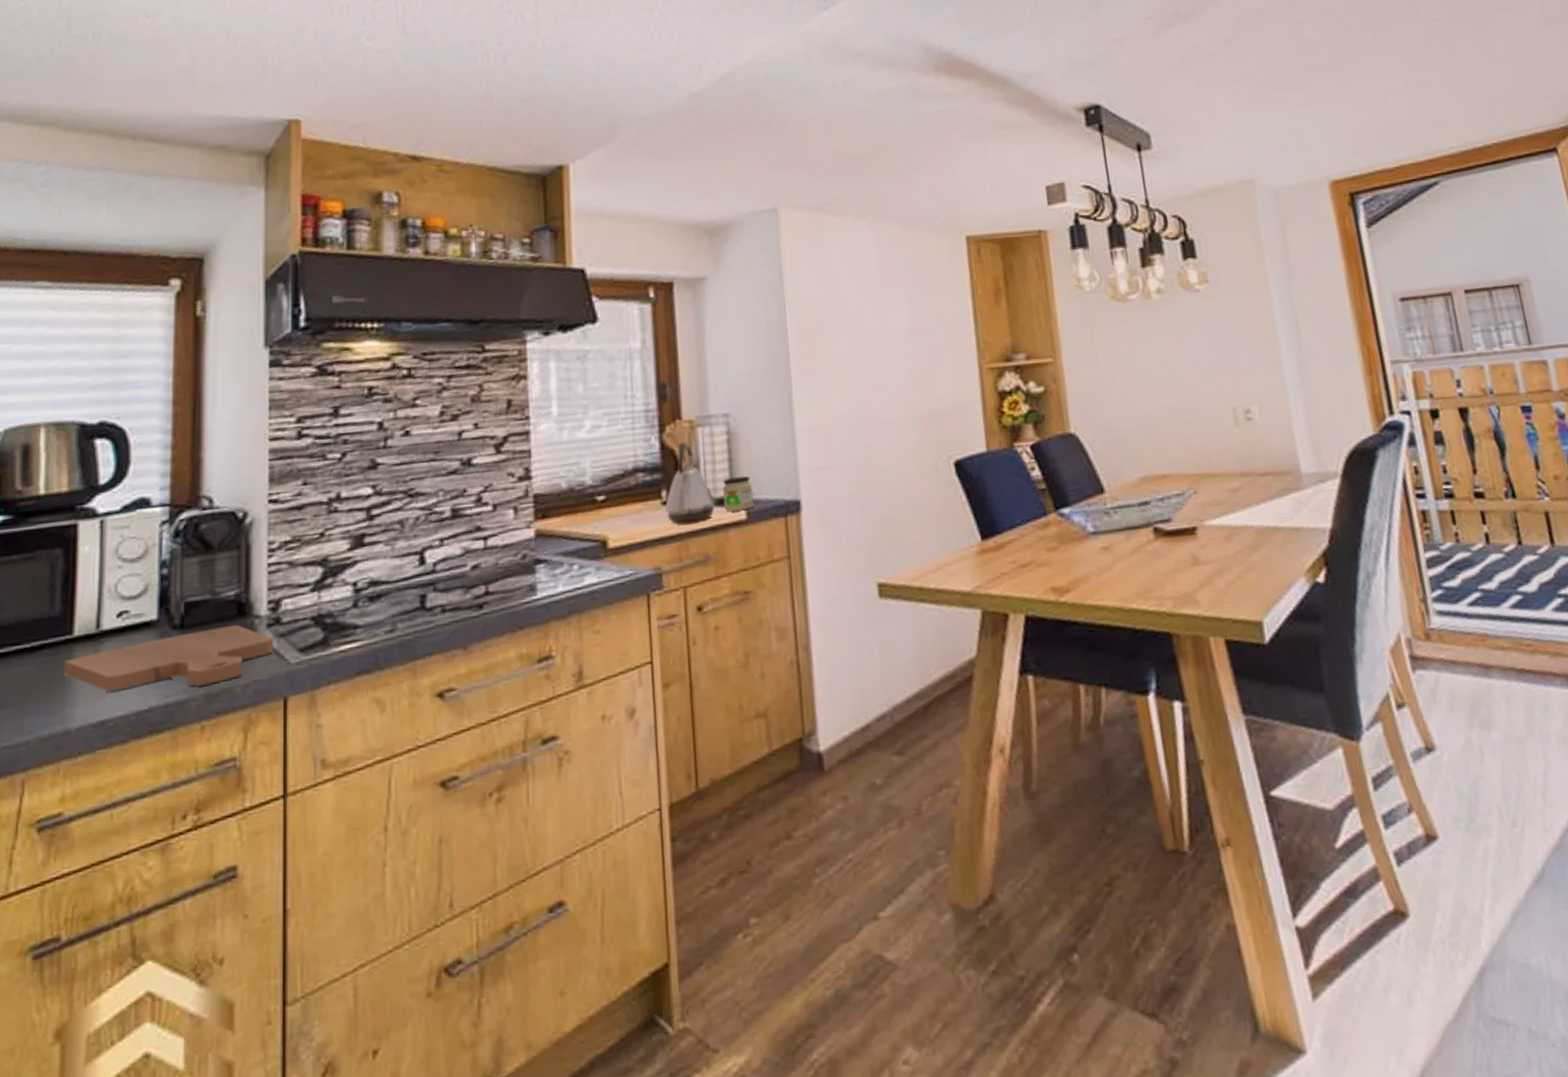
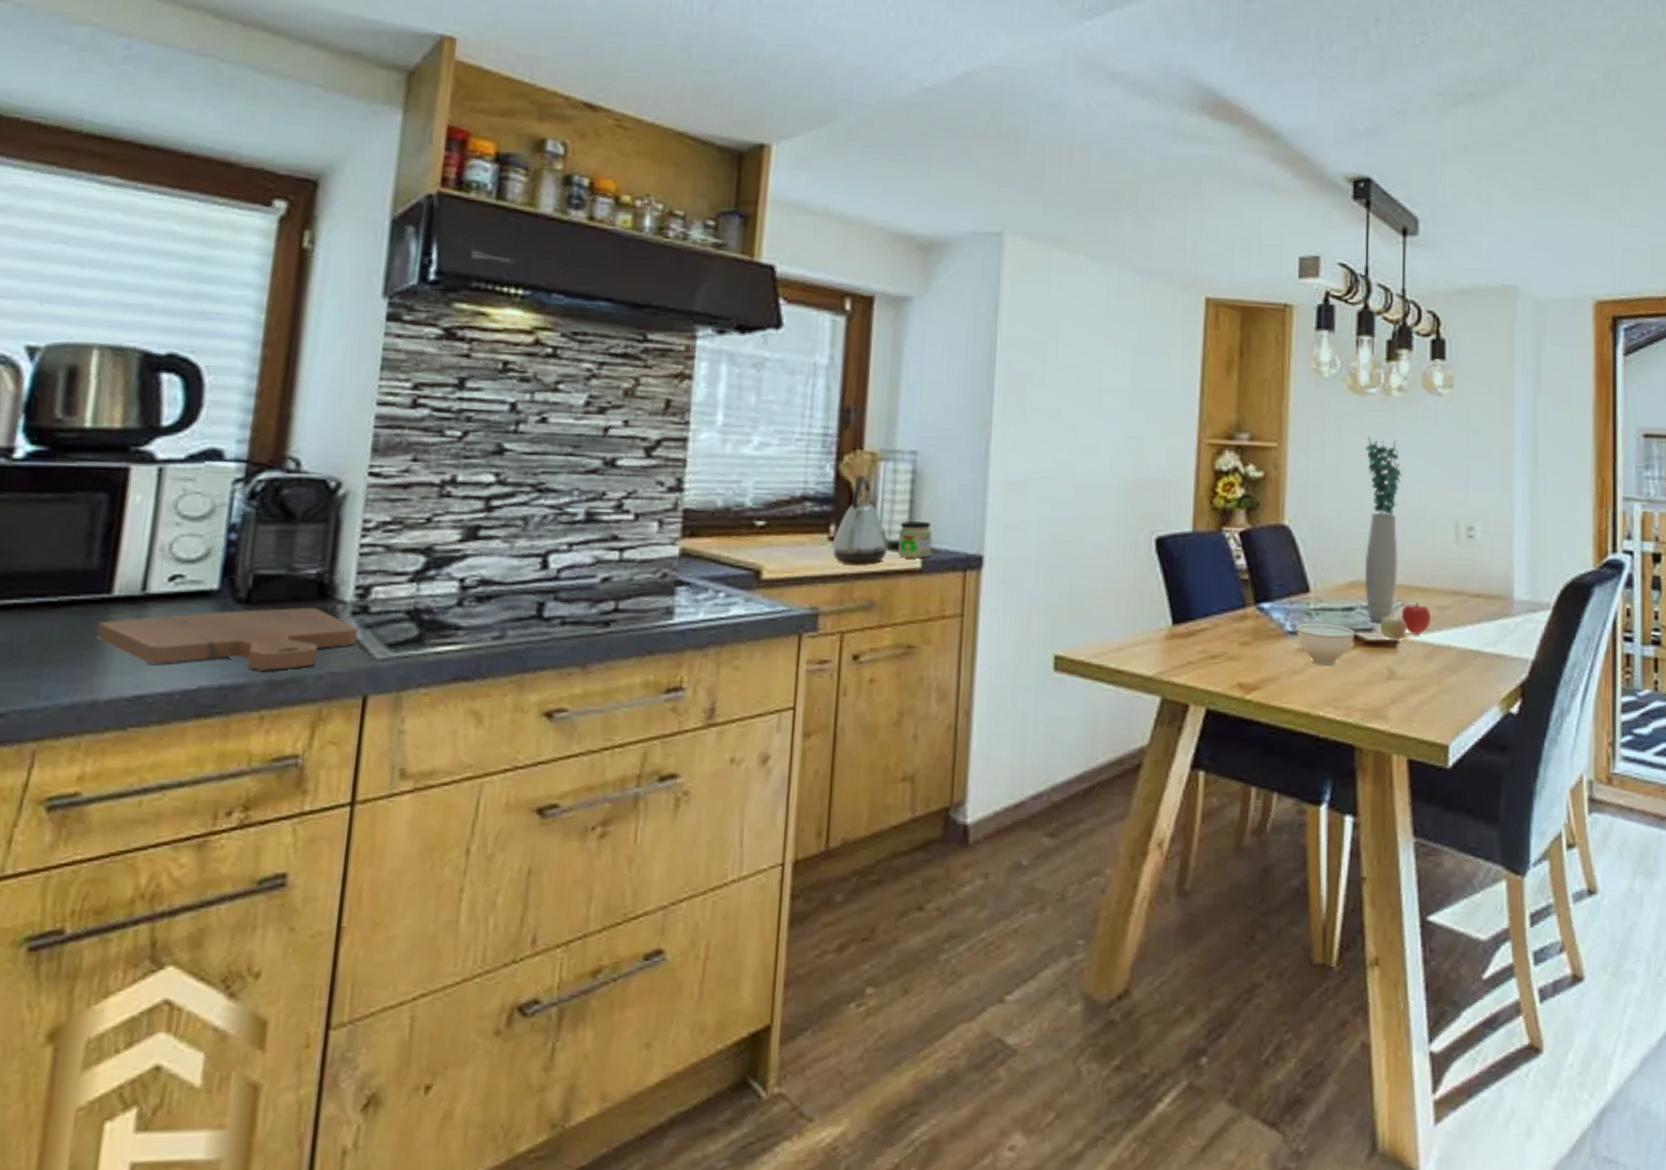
bowl: none [1097,520,1154,561] -> present [1296,623,1355,665]
vase: none [1135,339,1187,513] -> present [1364,436,1402,622]
fruit: none [1177,501,1203,528] -> present [1380,613,1408,641]
fruit: none [1195,488,1225,520] -> present [1401,602,1430,636]

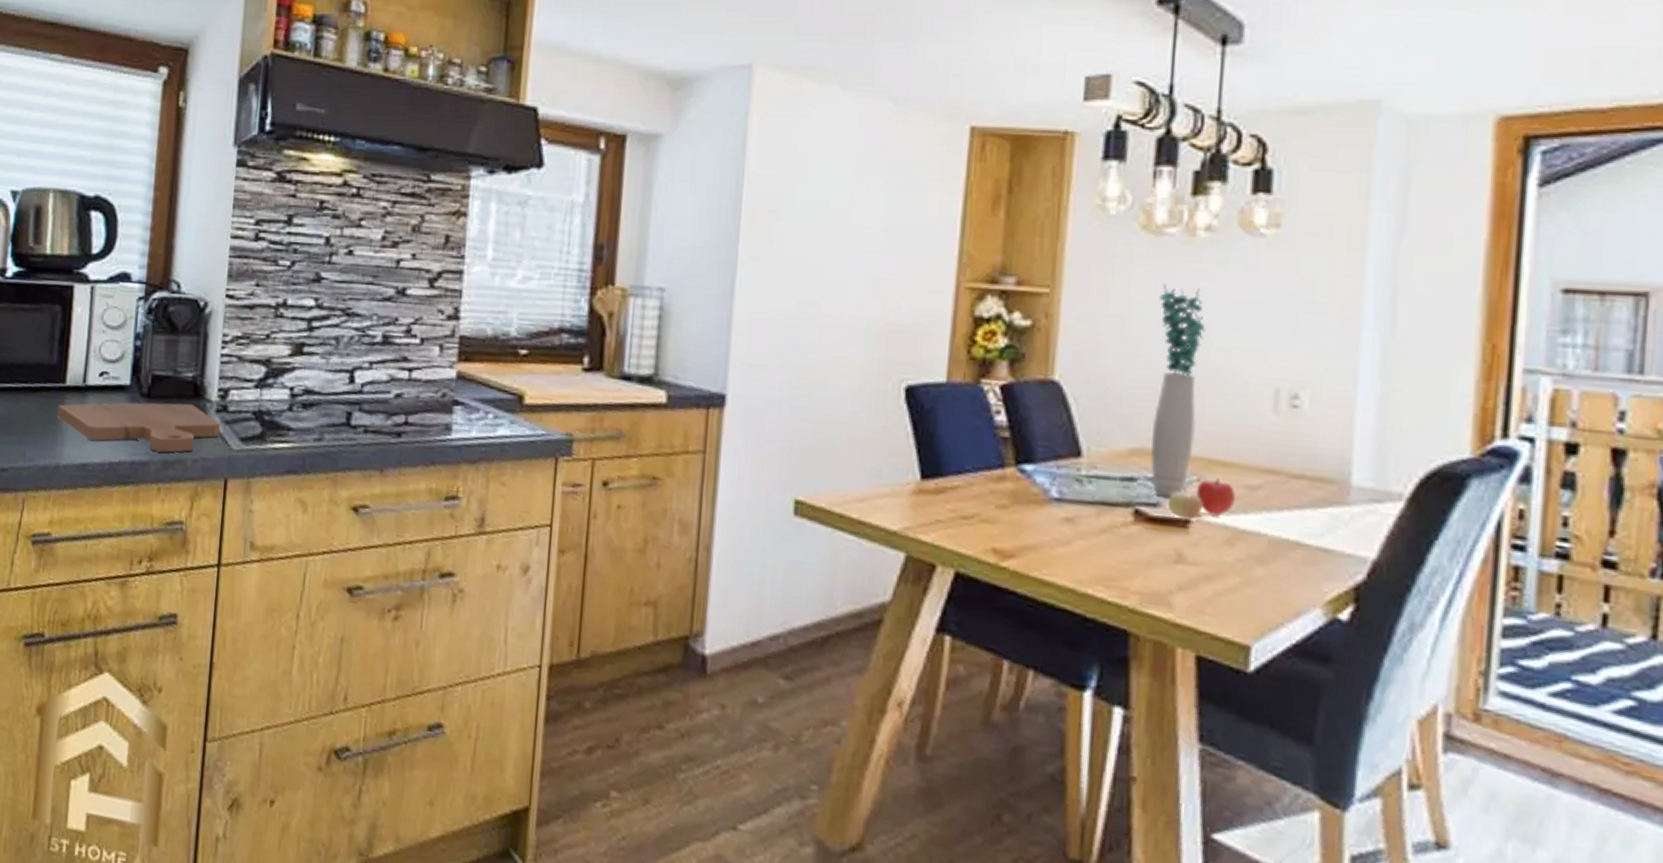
kettle: present [832,476,890,565] -> none [585,311,638,396]
jar: present [898,521,933,559] -> none [645,356,678,394]
bowl: present [1296,623,1355,665] -> none [1063,490,1136,540]

